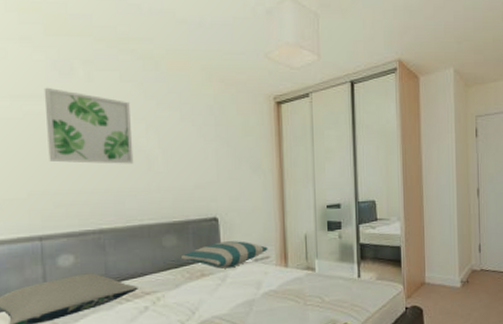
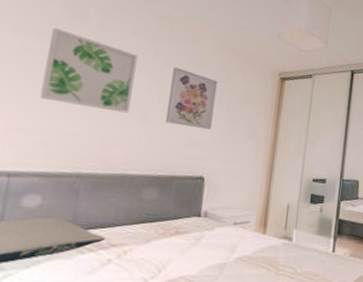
wall art: none [167,108,215,169] -> present [165,66,218,130]
pillow: present [180,241,268,269] -> none [157,201,249,229]

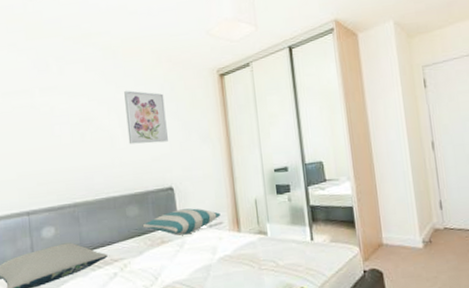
wall art: present [39,27,138,113] -> none [27,83,99,147]
pillow: none [157,201,249,229] -> present [142,208,221,235]

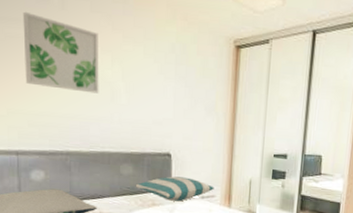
wall art: none [27,83,99,147] -> present [22,11,99,94]
wall art: present [124,90,168,144] -> none [130,42,174,107]

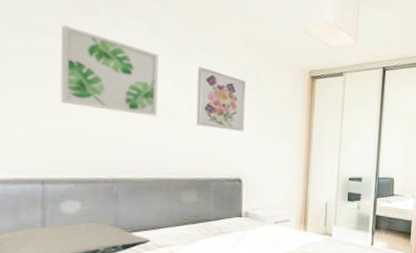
wall art: none [130,42,174,107] -> present [196,66,246,132]
pillow: present [135,176,214,201] -> none [199,202,289,228]

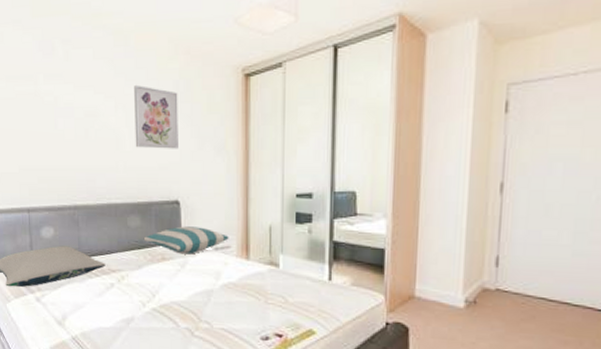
wall art: present [60,24,159,117] -> none [31,67,104,143]
pillow: none [199,202,289,228] -> present [143,226,229,254]

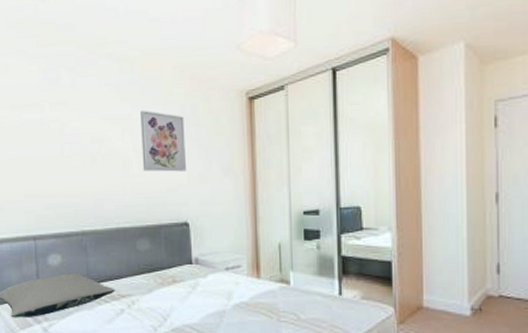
pillow: present [143,226,229,254] -> none [153,247,239,276]

